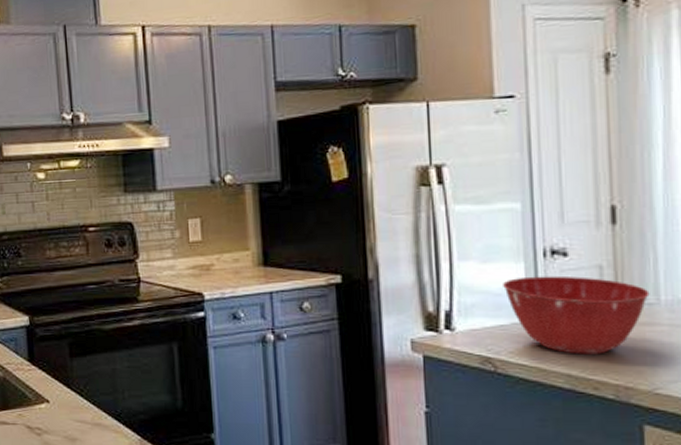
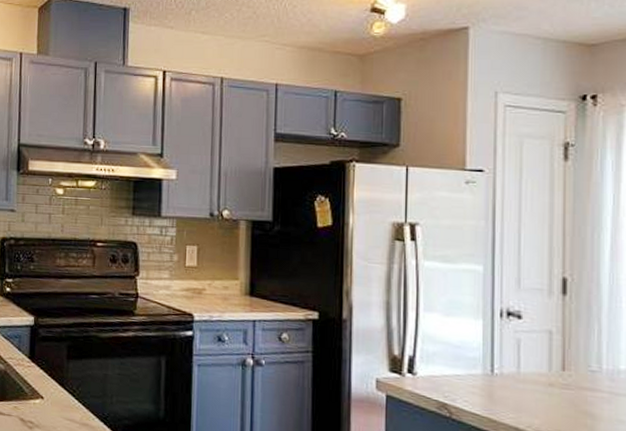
mixing bowl: present [503,276,650,354] -> none [462,333,593,413]

